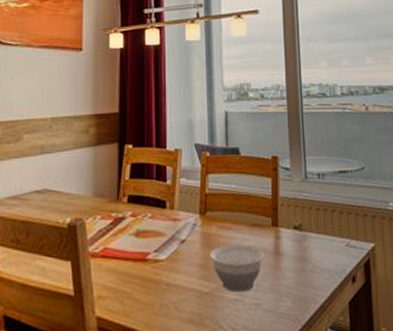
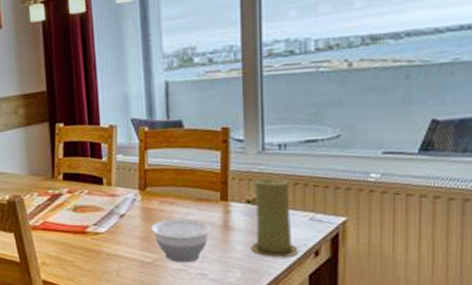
candle: none [299,204,339,285] -> present [251,177,299,258]

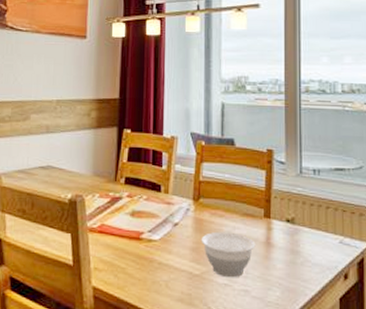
candle: present [251,177,299,258] -> none [290,199,331,279]

